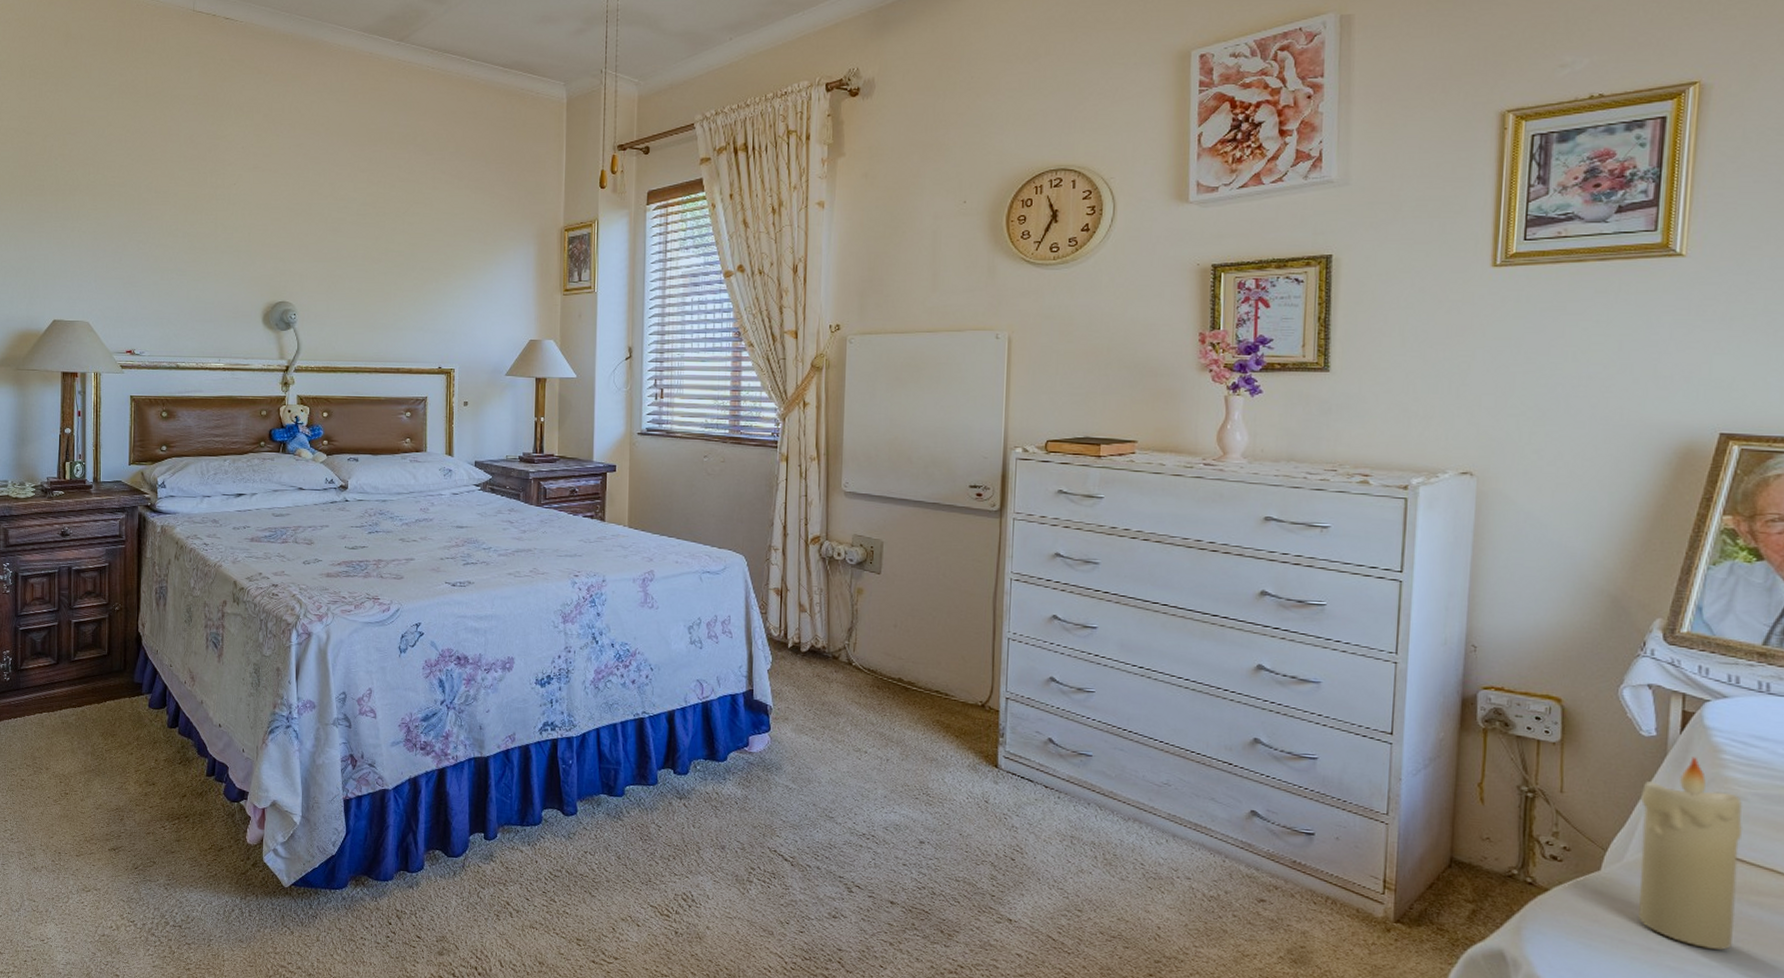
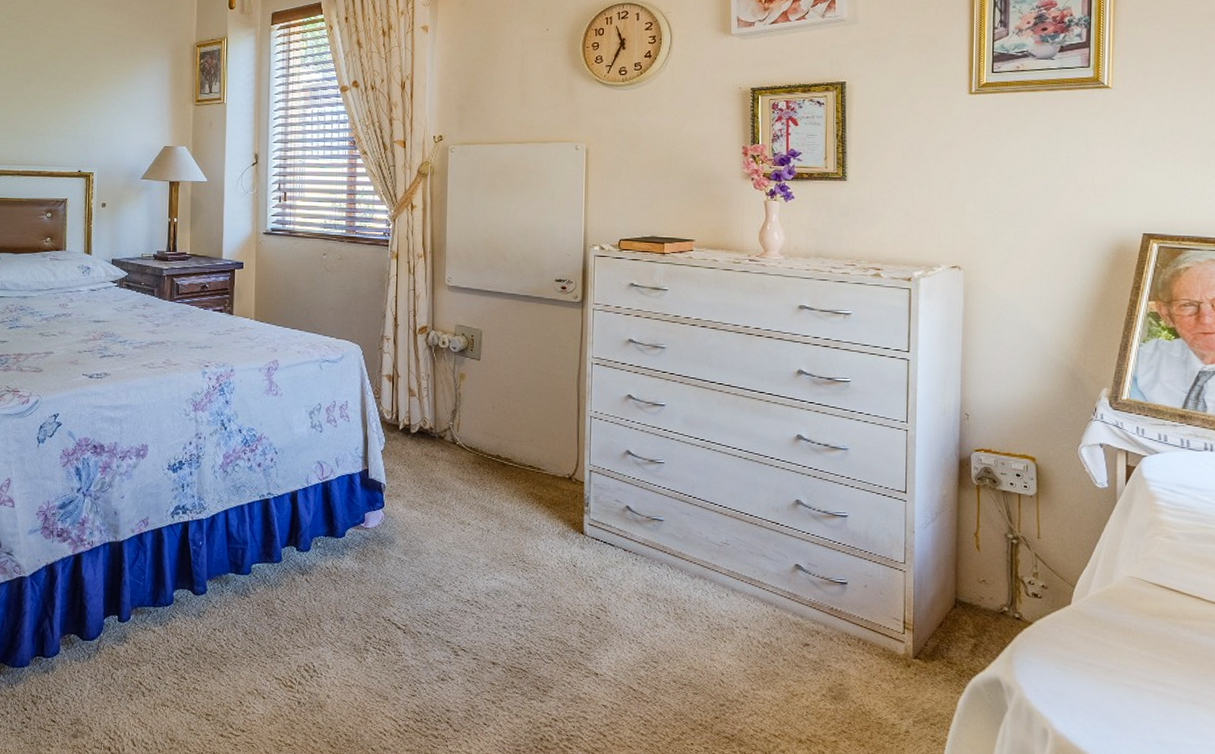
candle: present [1638,757,1743,950] -> none [1098,504,1175,668]

